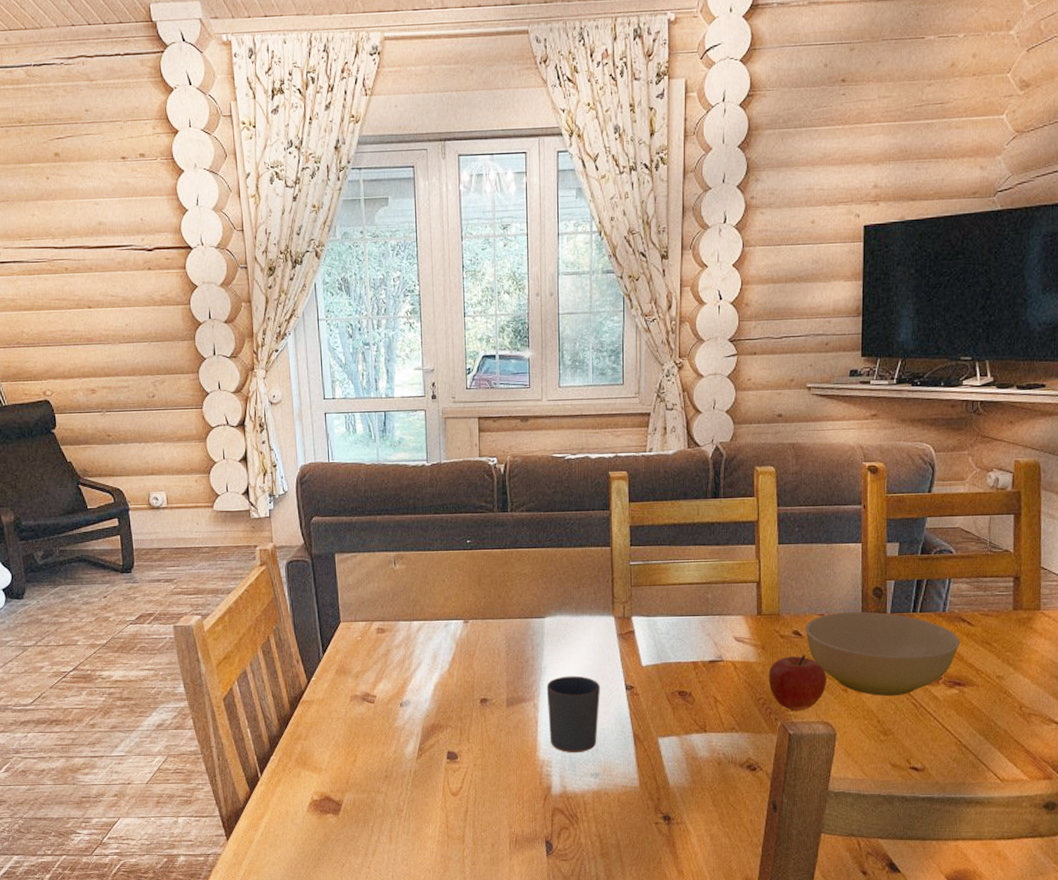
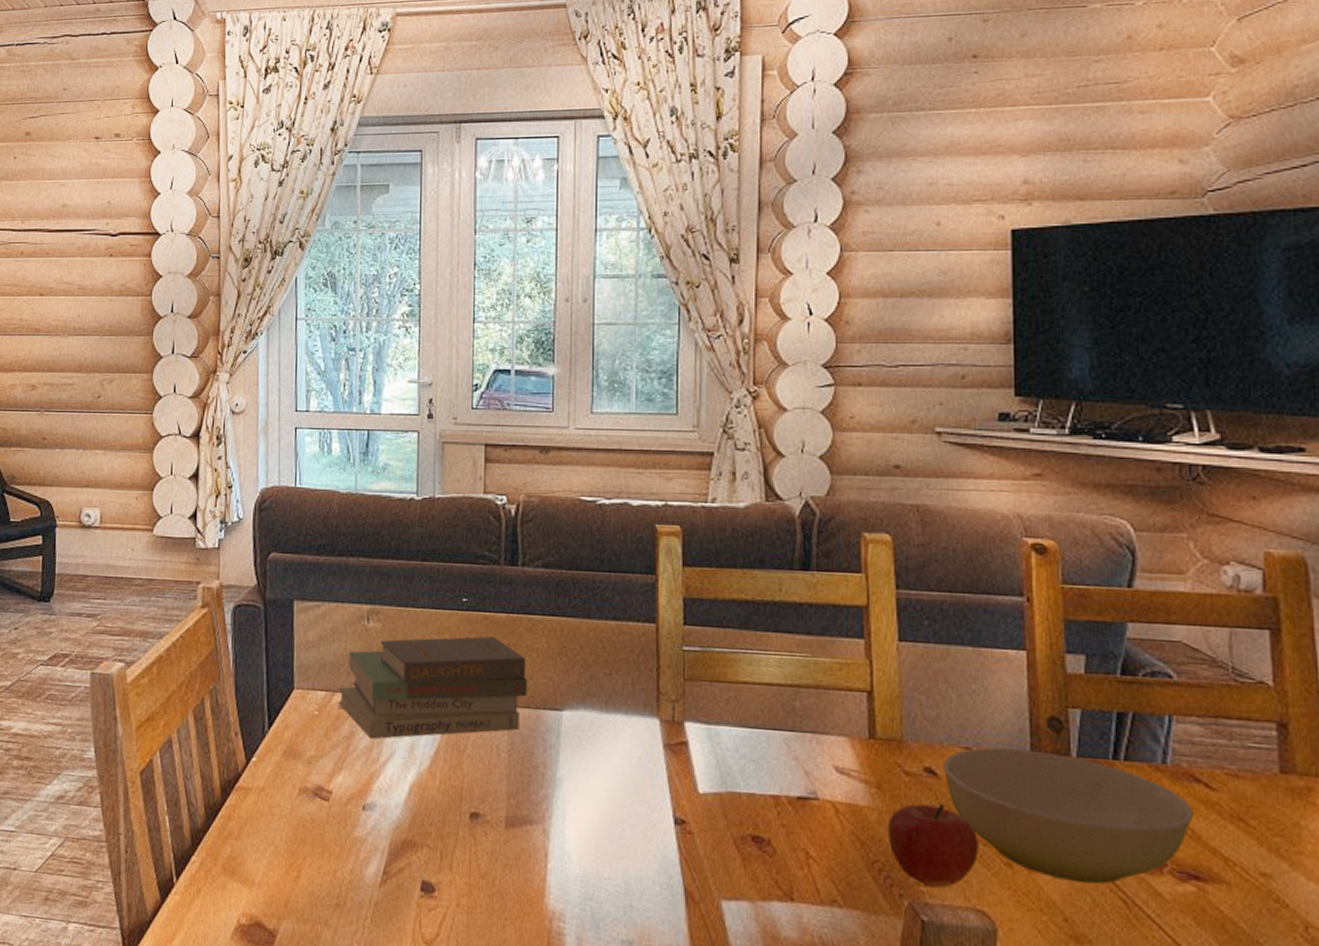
books: none [376,567,519,654] -> present [338,636,528,740]
mug: present [546,676,600,753] -> none [561,794,637,907]

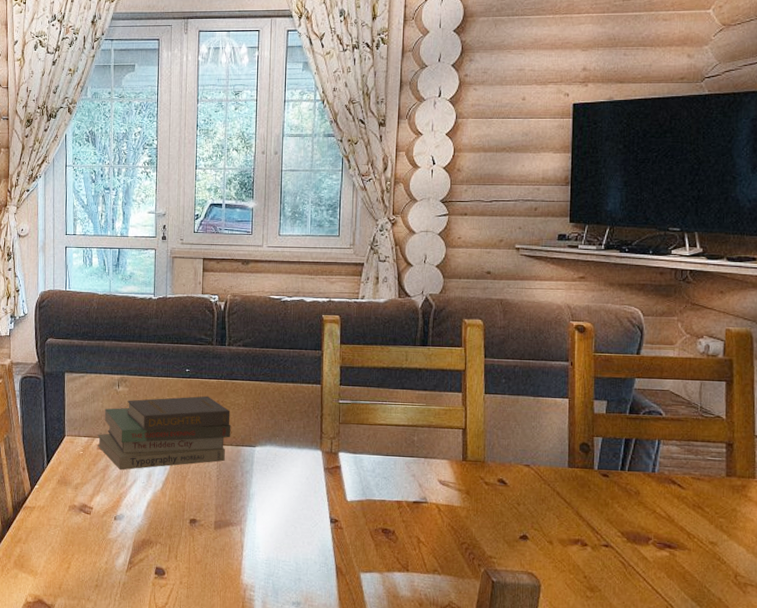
fruit: present [887,803,979,888] -> none [472,503,531,559]
bowl: present [942,747,1195,884] -> none [510,464,671,553]

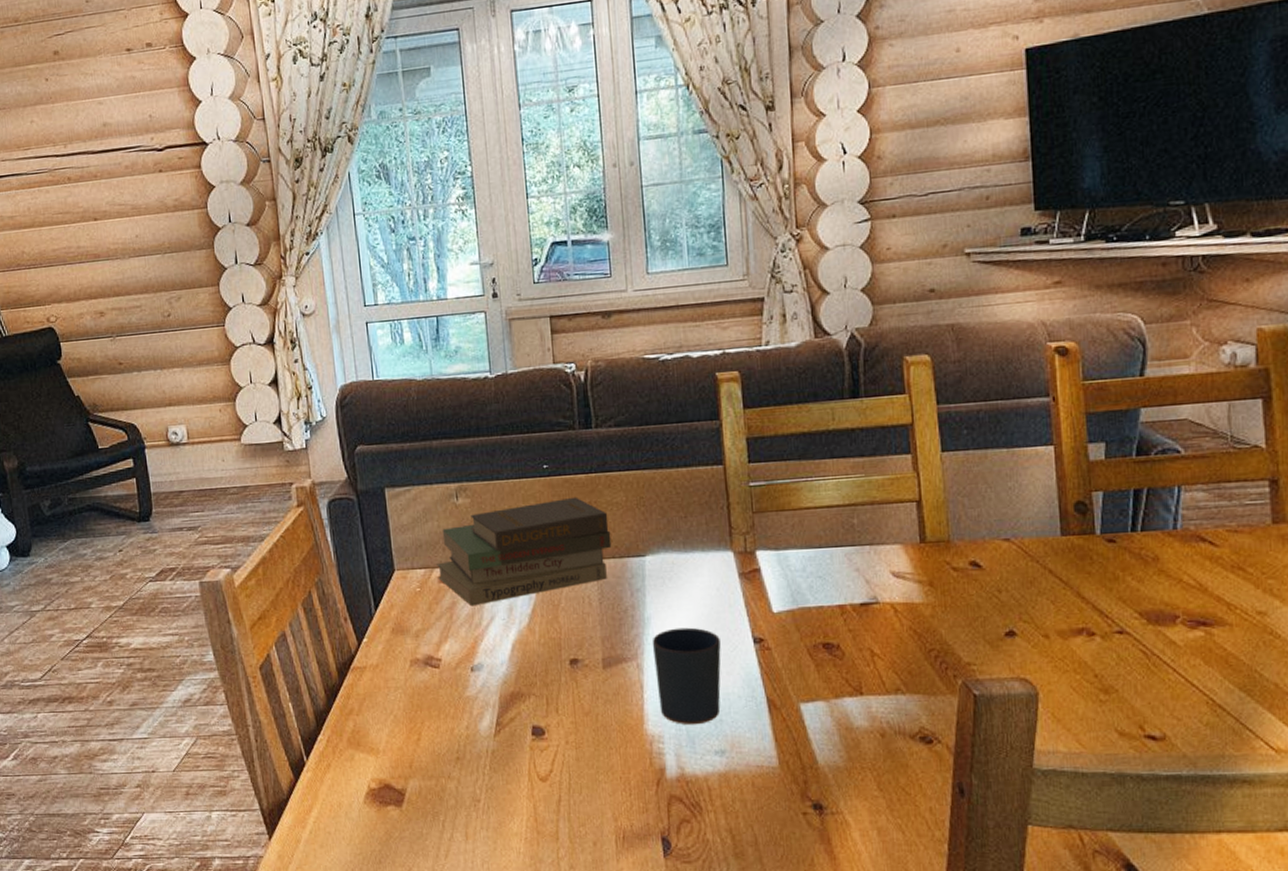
mug: none [253,504,305,581] -> present [652,627,721,725]

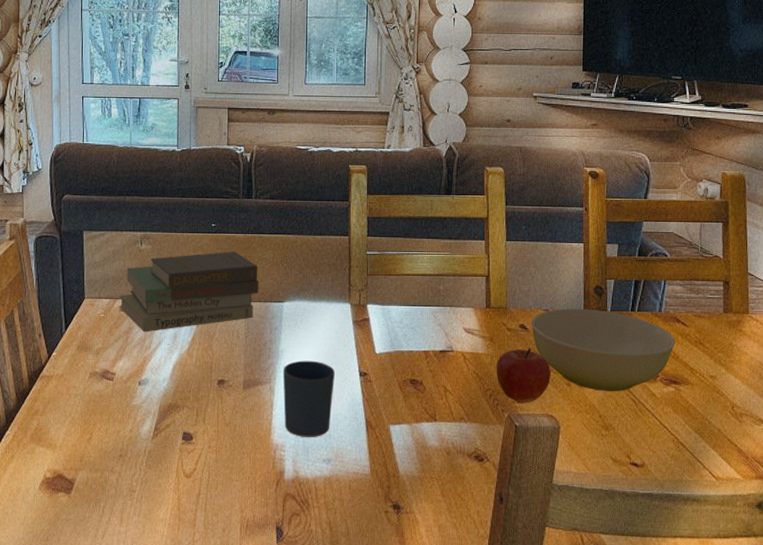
fruit: none [940,591,1020,666] -> present [496,347,551,404]
bowl: none [985,533,1202,643] -> present [530,308,676,392]

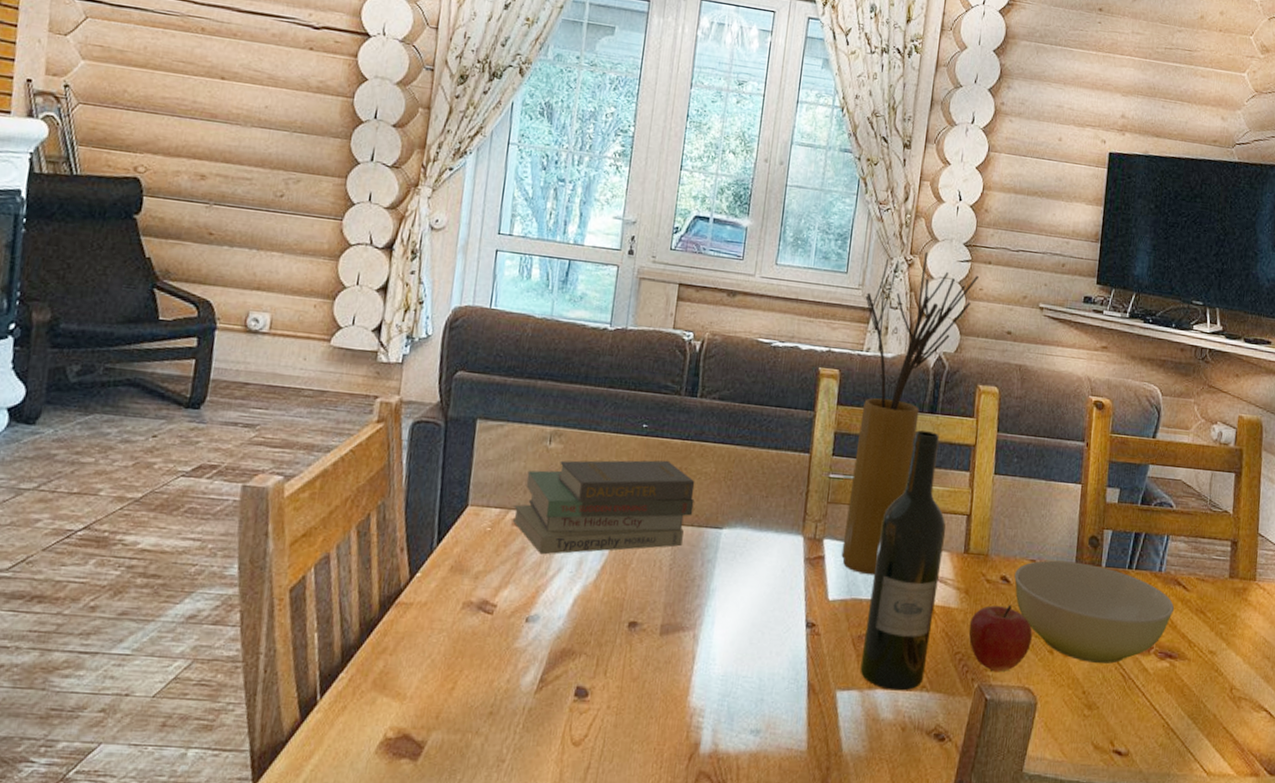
mug: present [283,360,335,438] -> none [706,603,776,702]
vase: none [382,60,479,331] -> present [841,252,980,576]
wine bottle: none [407,210,469,423] -> present [860,430,947,691]

